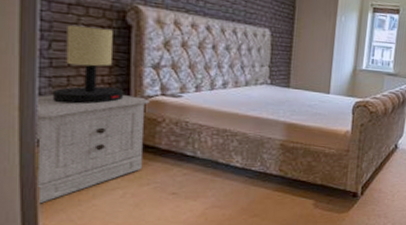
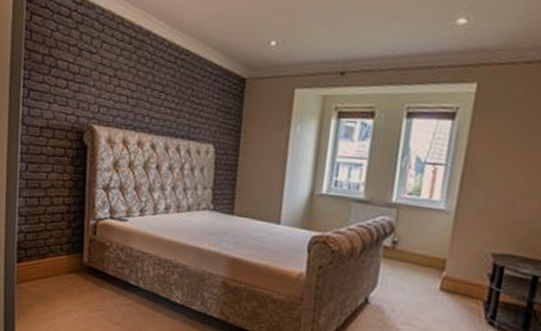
nightstand: present [34,94,150,205] -> none [14,214,100,318]
table lamp: present [52,25,124,105] -> none [27,148,80,225]

